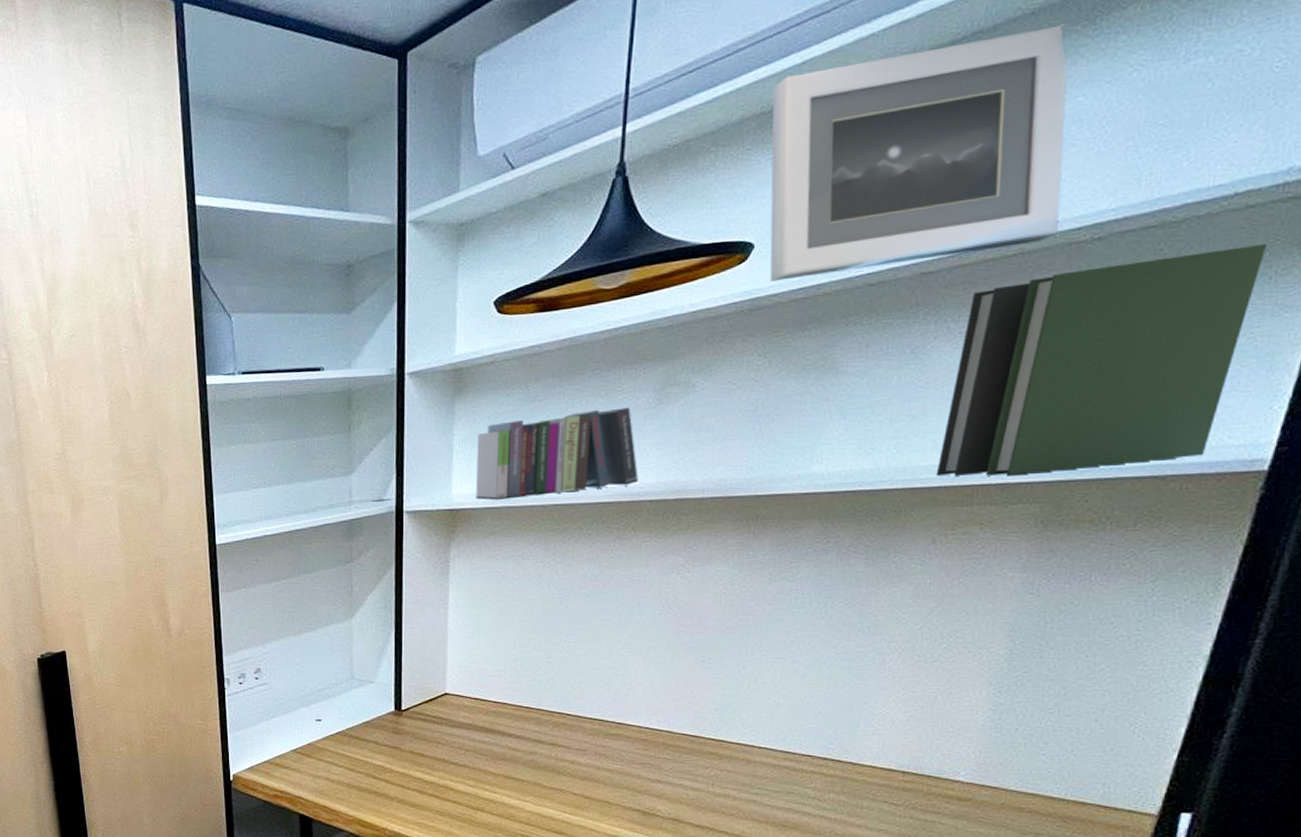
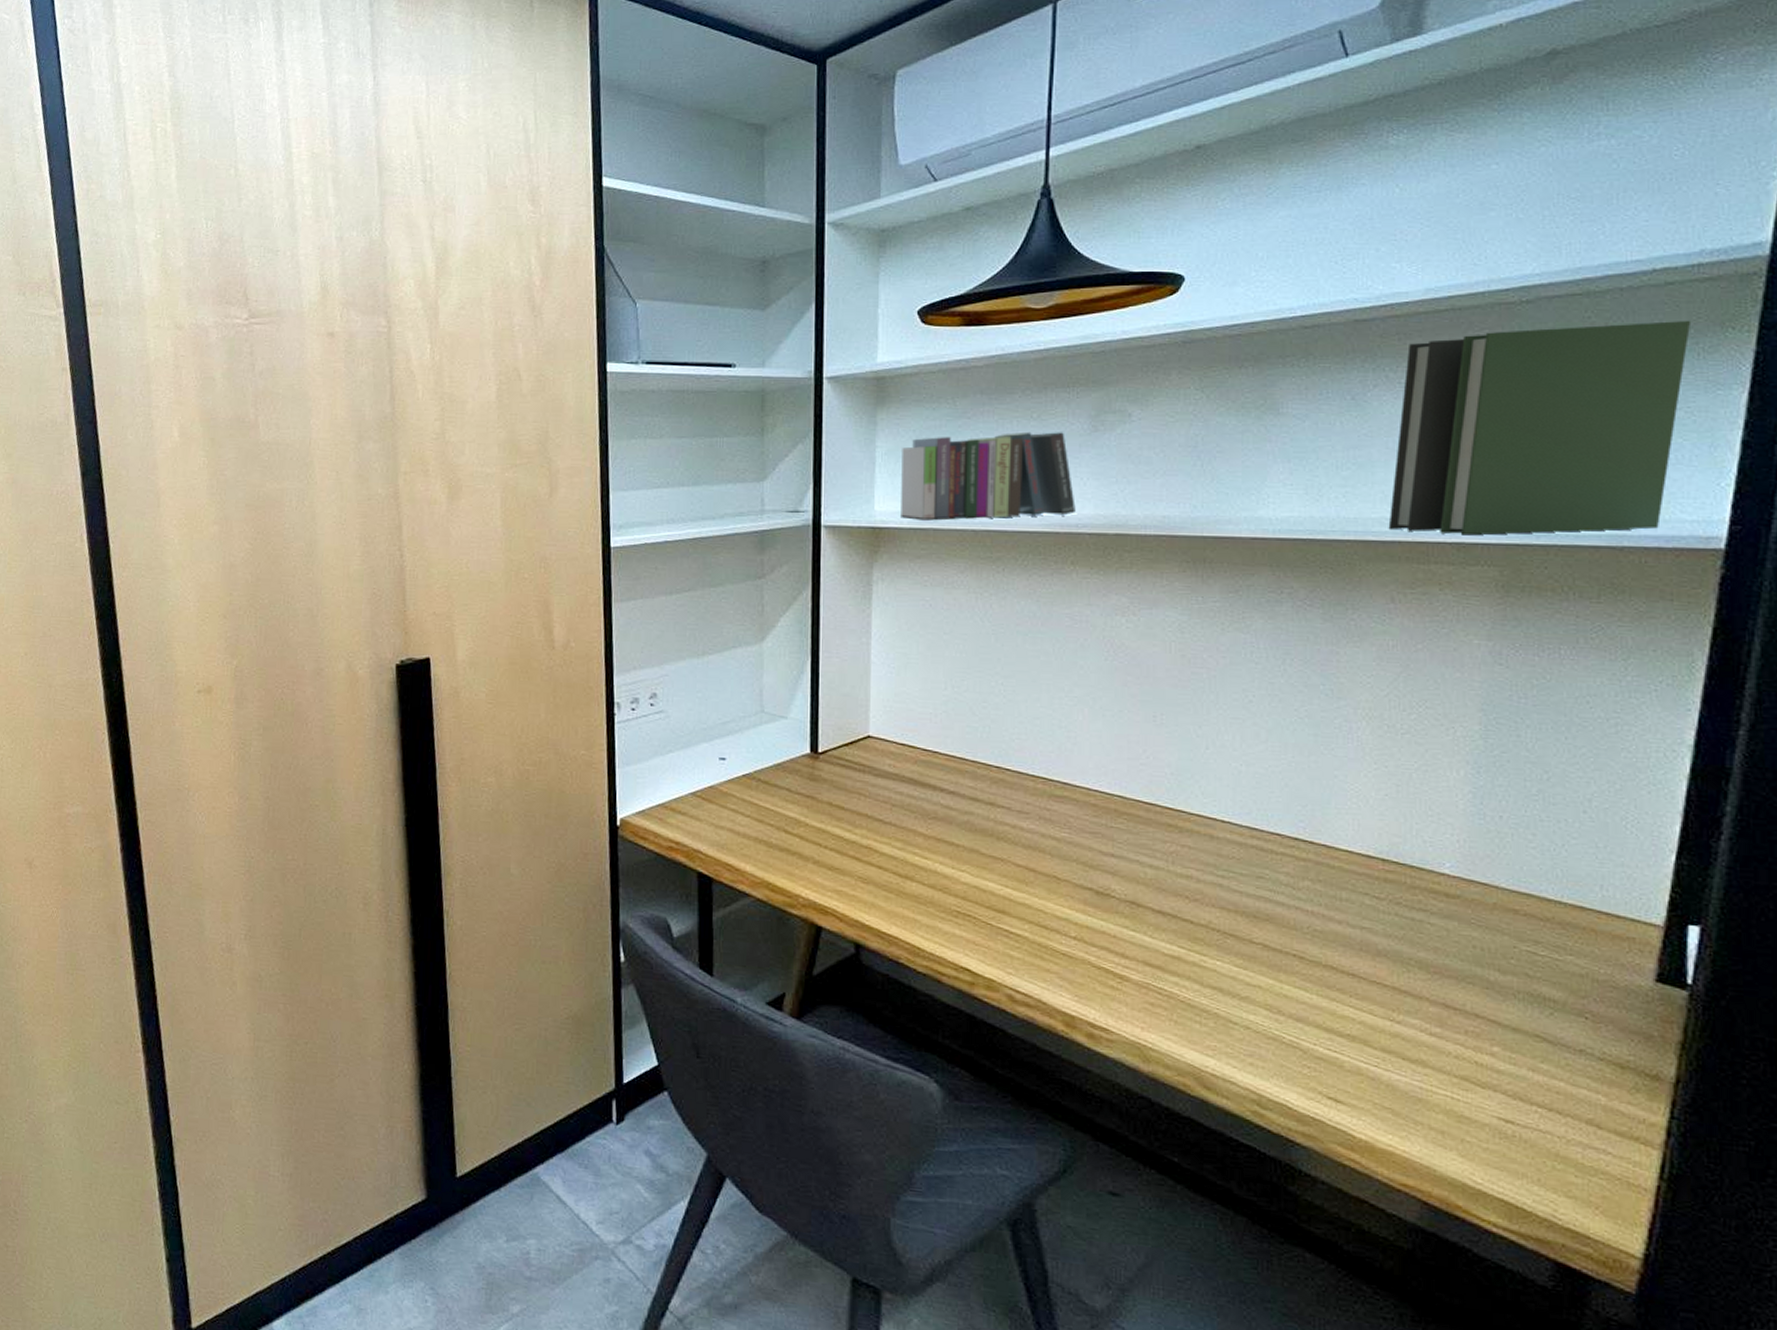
picture frame: present [769,24,1069,281] -> none [1194,96,1486,315]

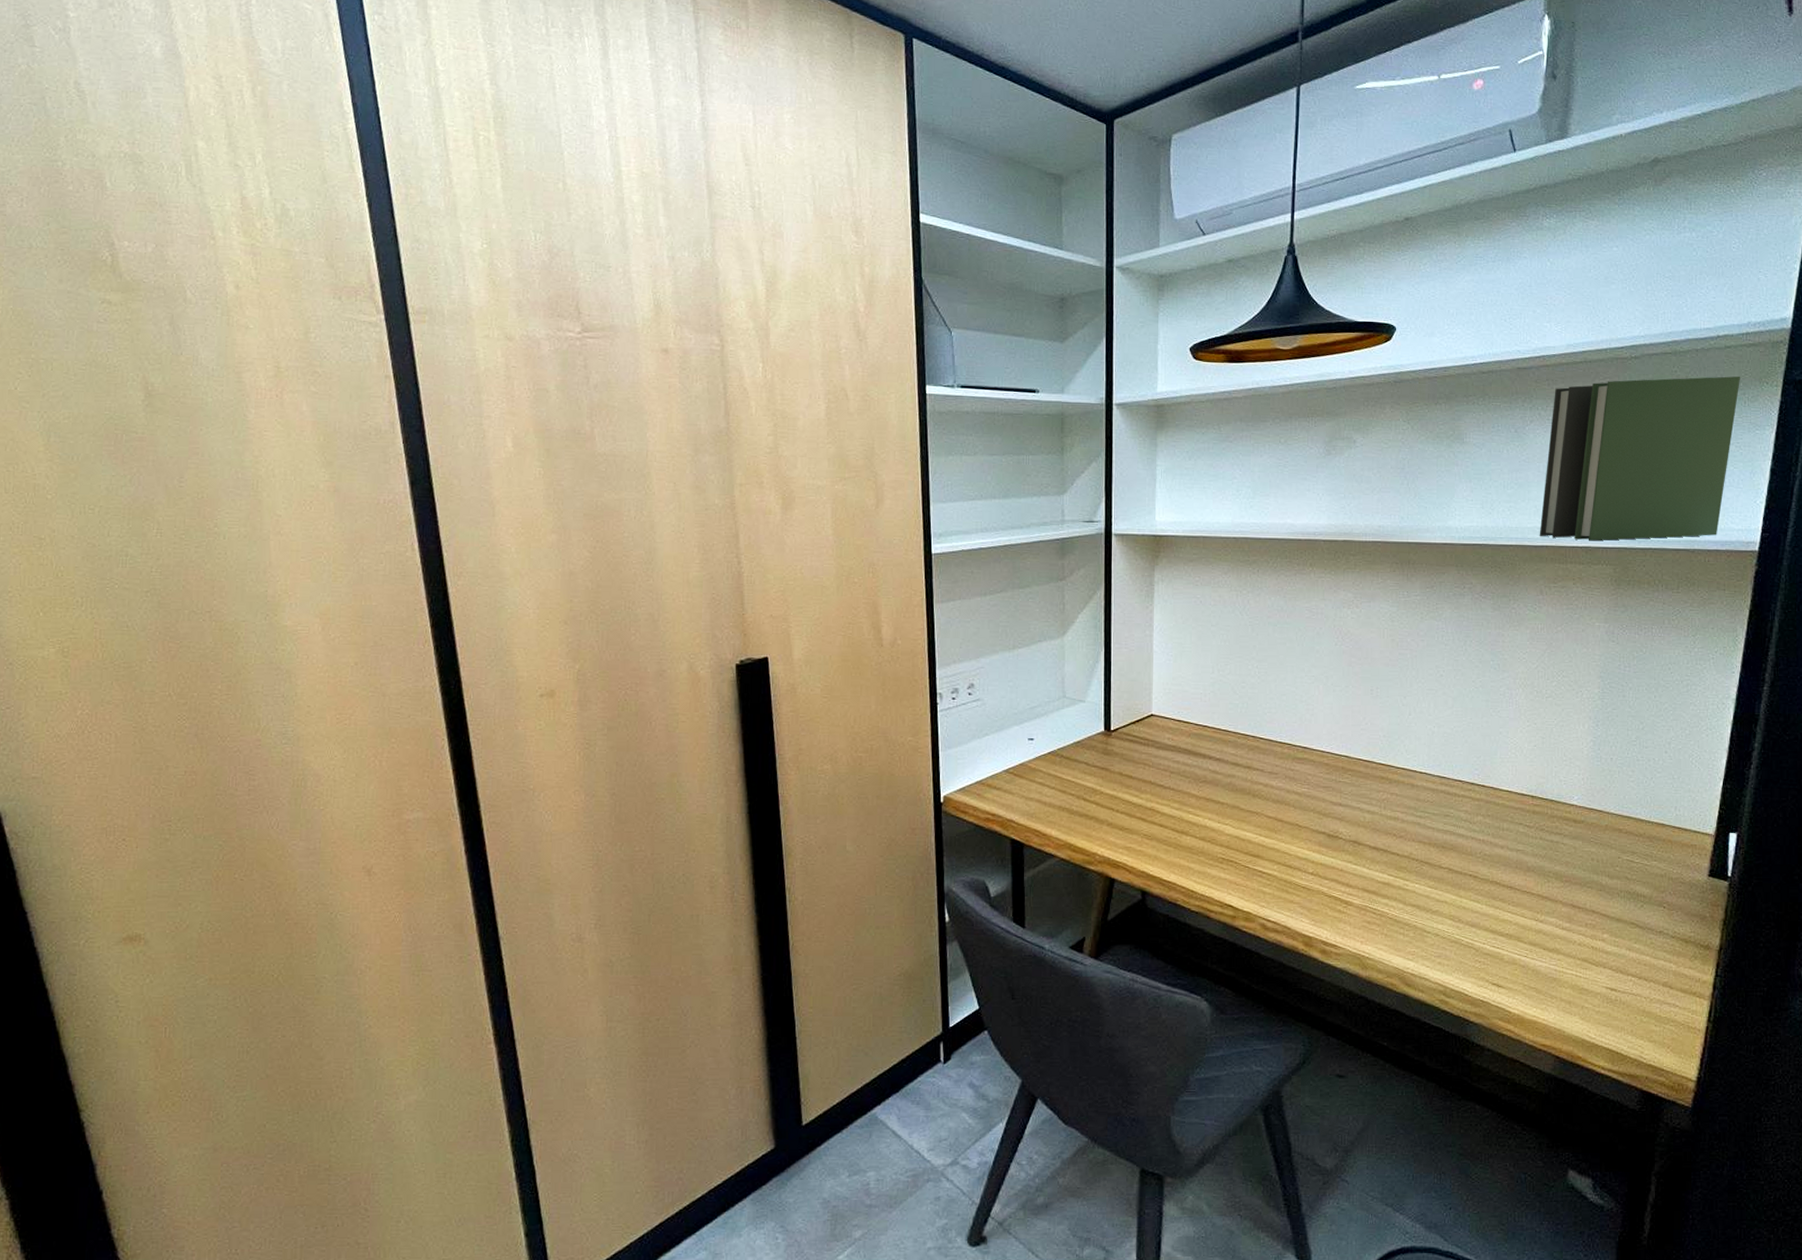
books: present [901,431,1076,522] -> none [1177,454,1313,530]

